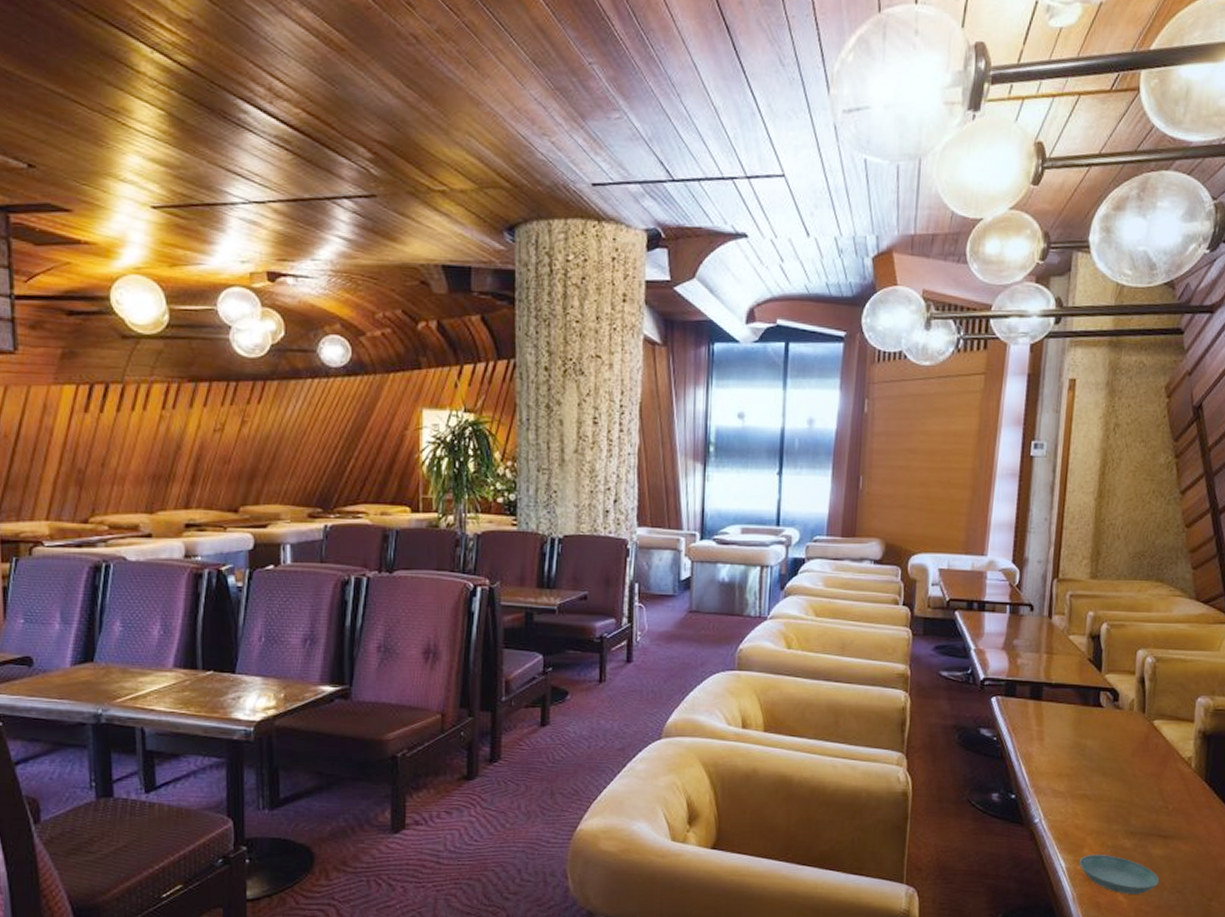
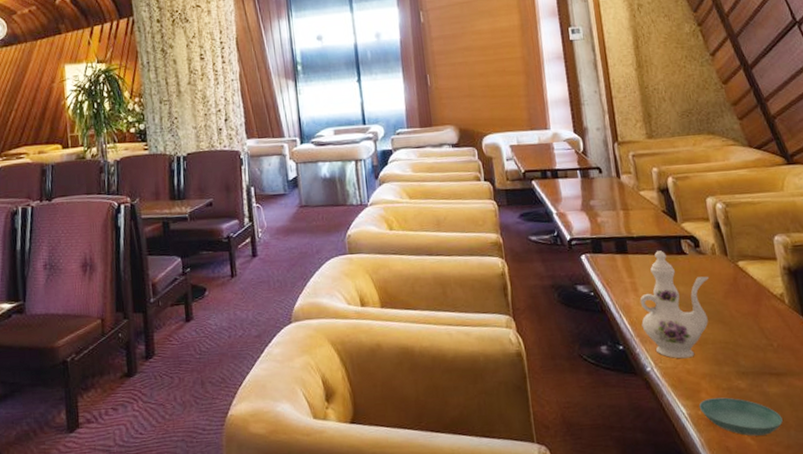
ewer: none [1039,701,1121,813] -> present [639,250,710,359]

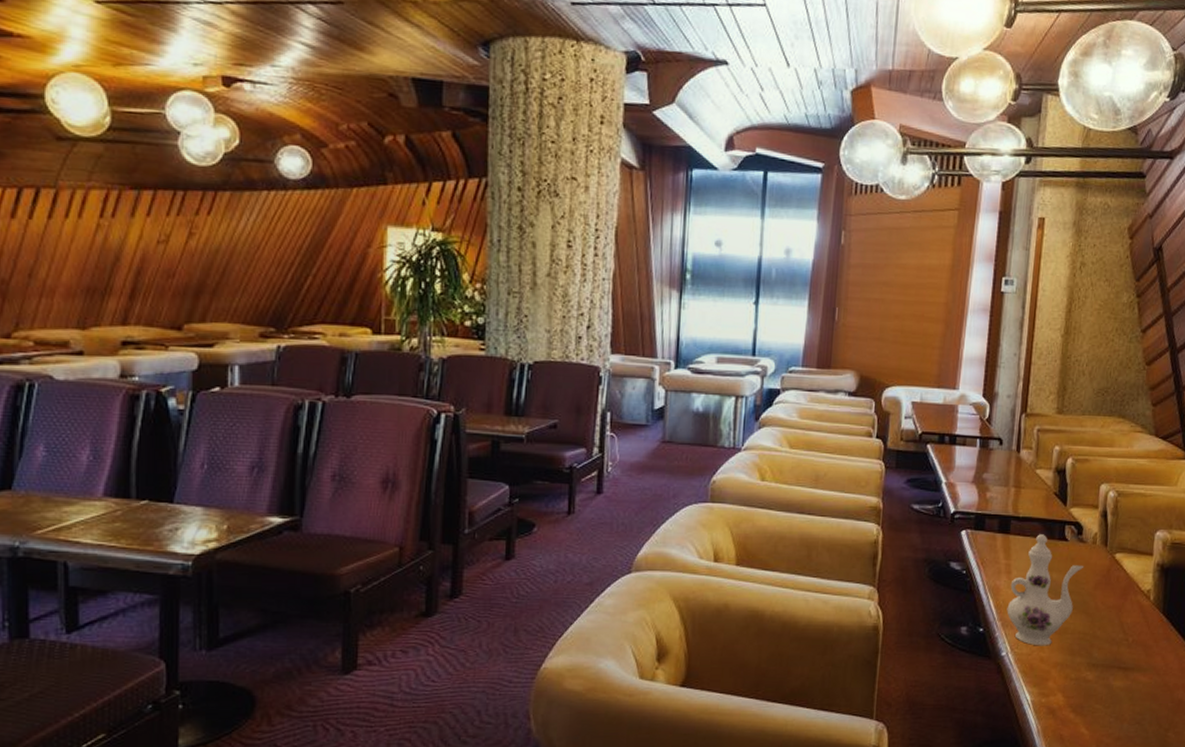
saucer: present [698,397,783,436] -> none [1043,687,1119,726]

